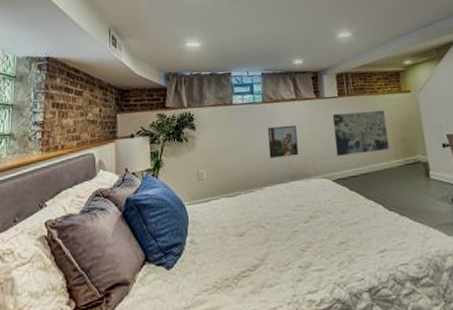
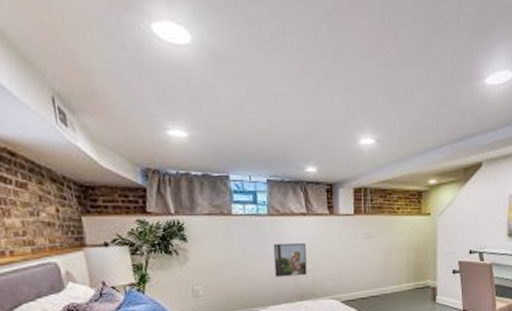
wall art: present [332,110,389,156] -> none [346,232,401,278]

